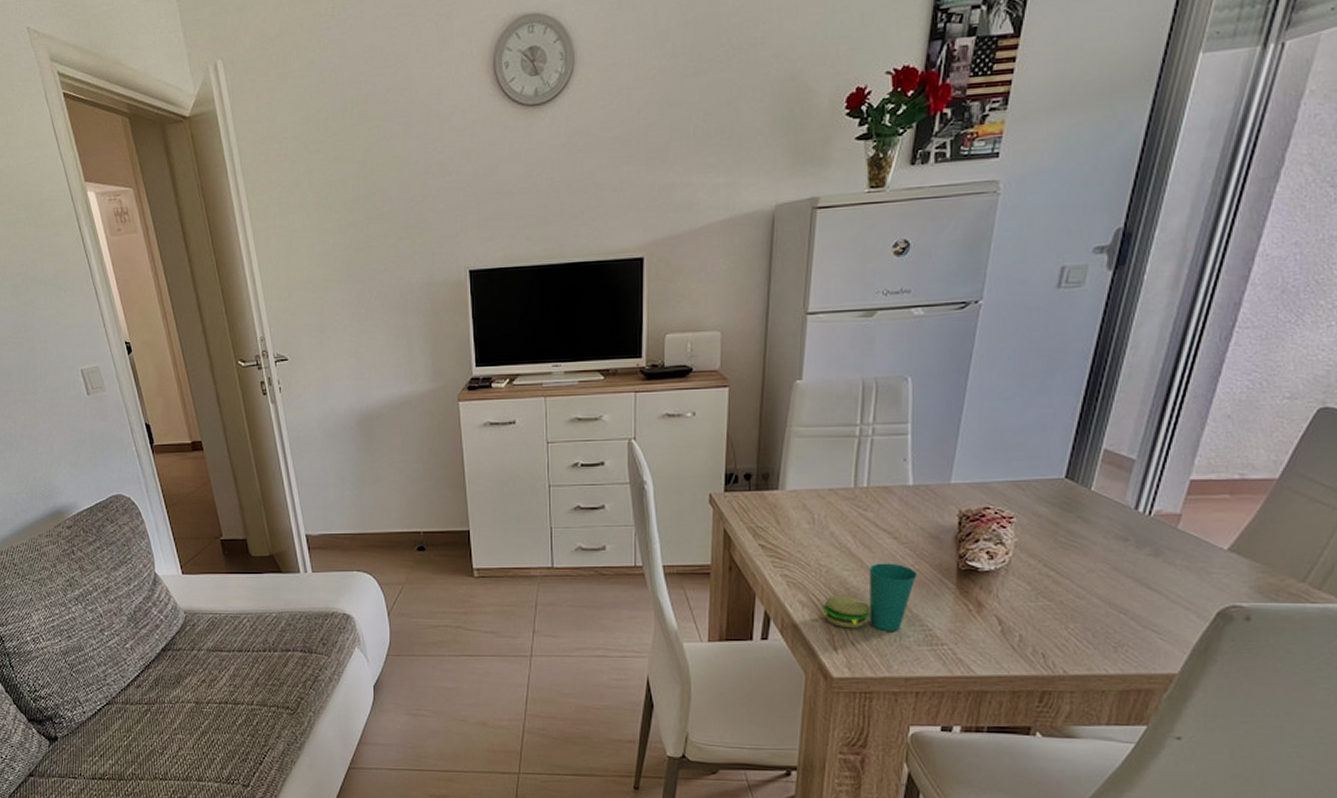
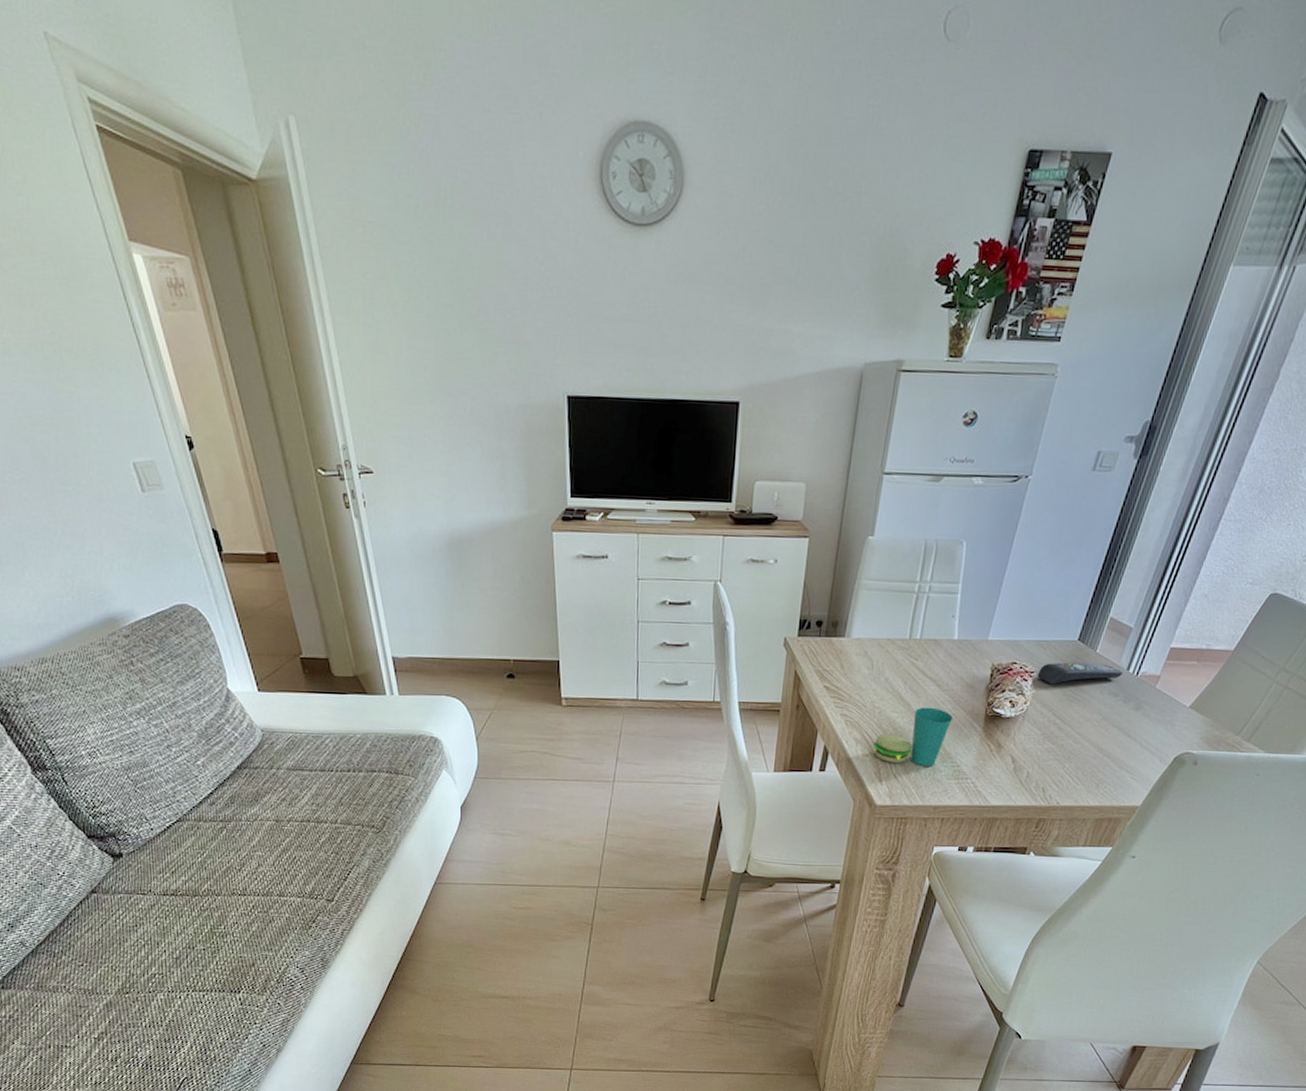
remote control: none [1018,503,1131,531] -> present [1037,662,1124,685]

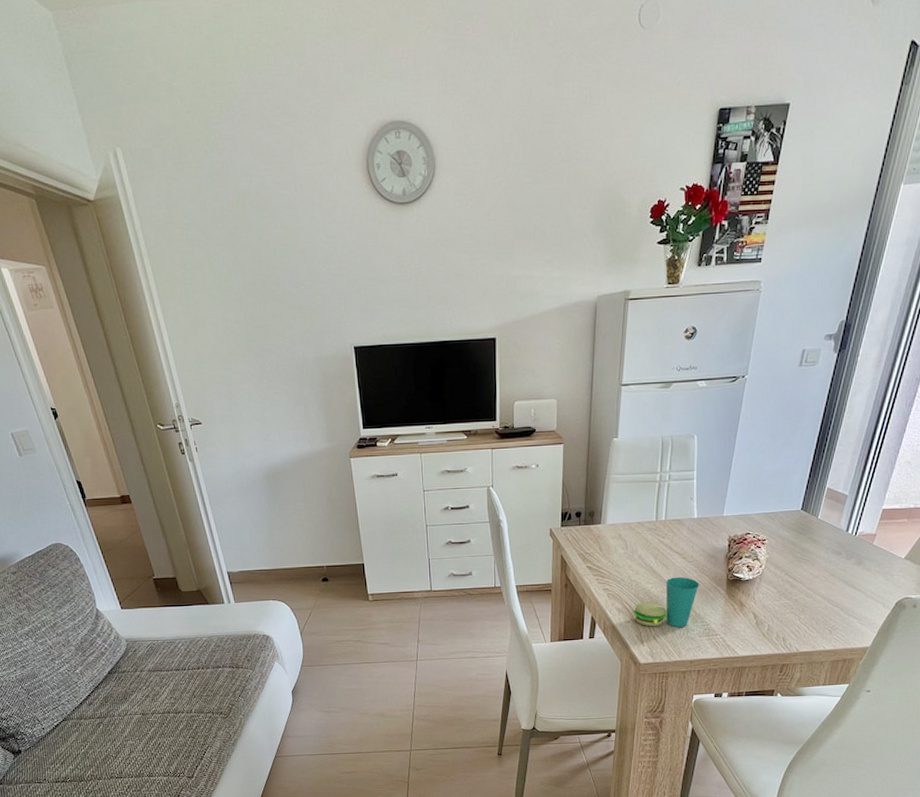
remote control: present [1037,662,1124,685] -> none [768,528,844,550]

